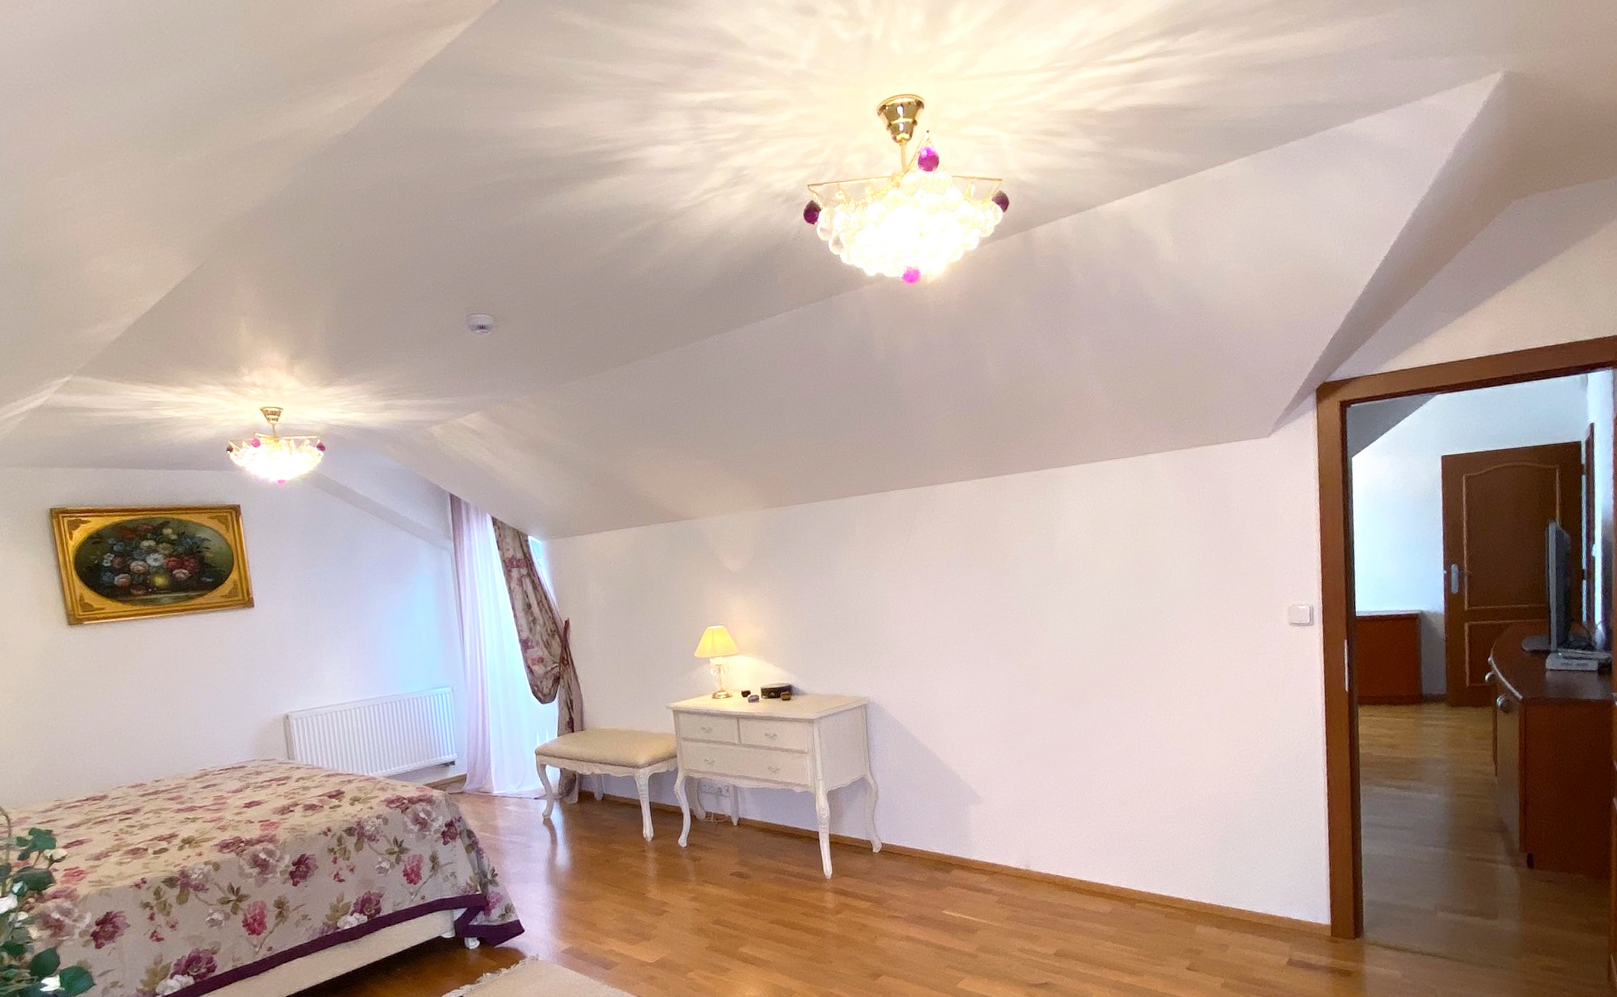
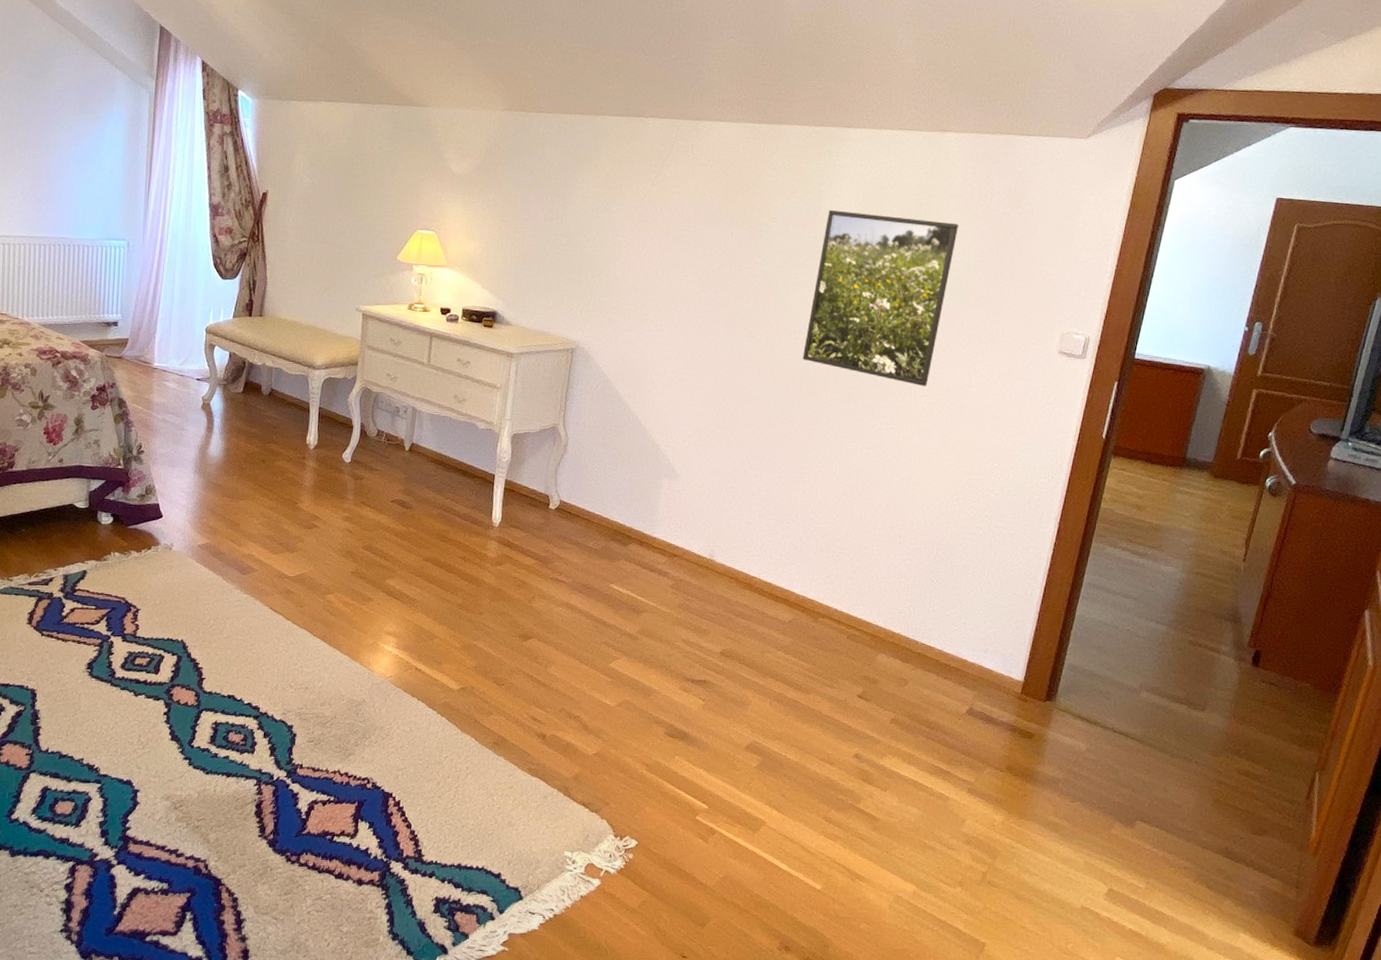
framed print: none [1062,530,1183,678] -> present [802,209,959,387]

